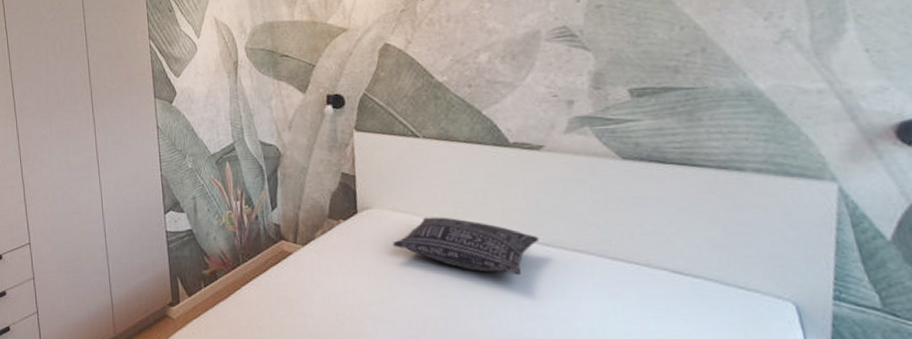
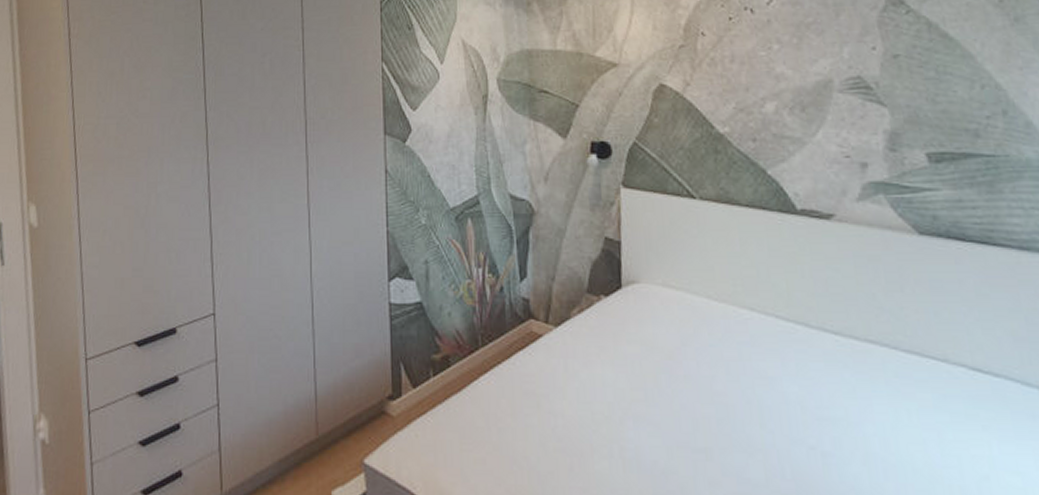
pillow: present [392,217,540,276] -> none [660,295,828,370]

